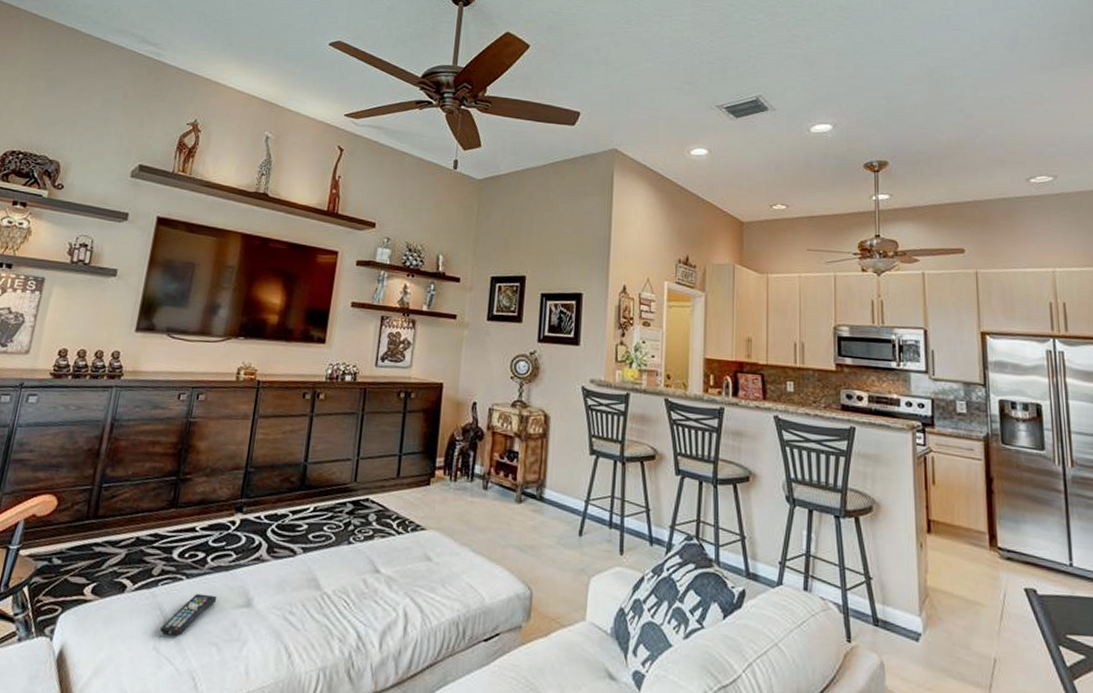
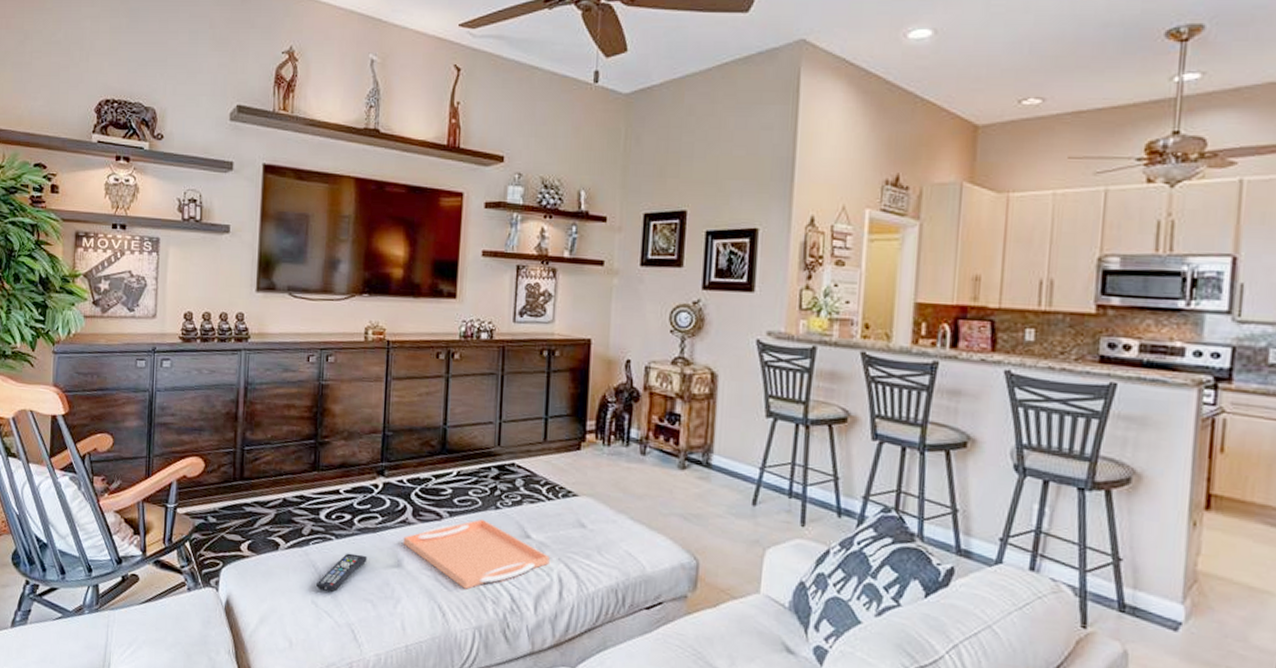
serving tray: none [254,554,397,628] -> present [402,518,550,589]

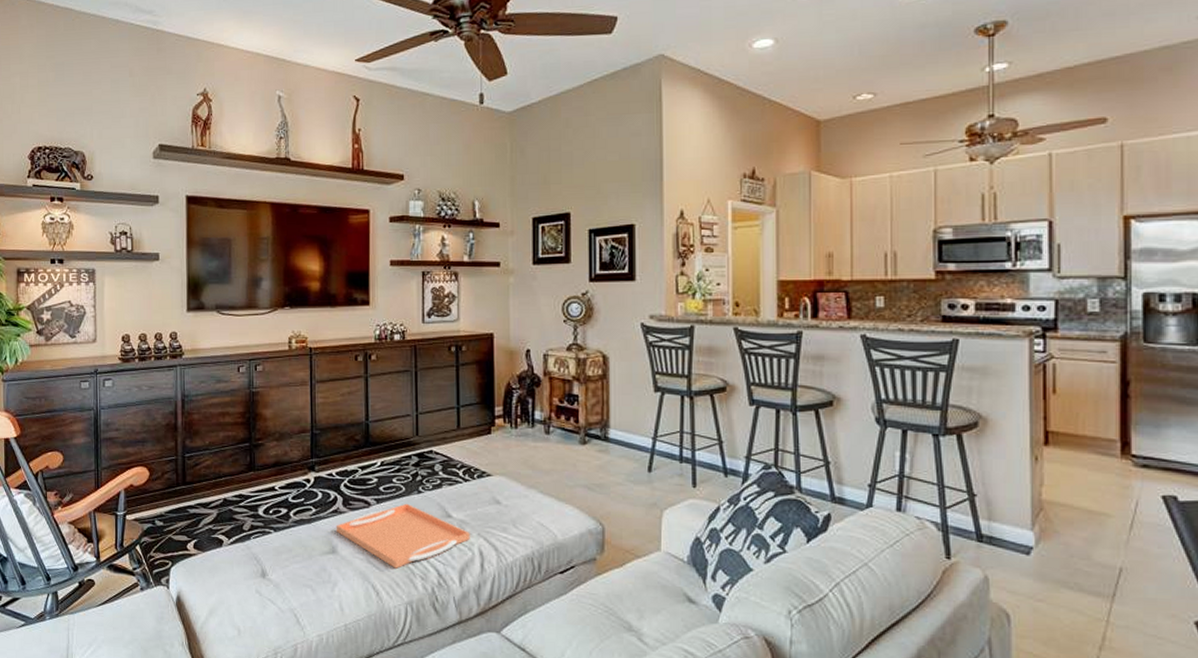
remote control: present [315,553,368,592] -> none [258,544,305,581]

